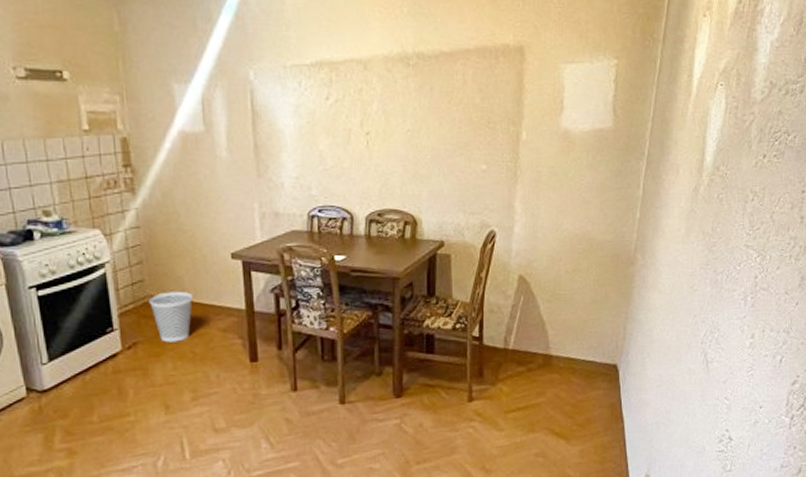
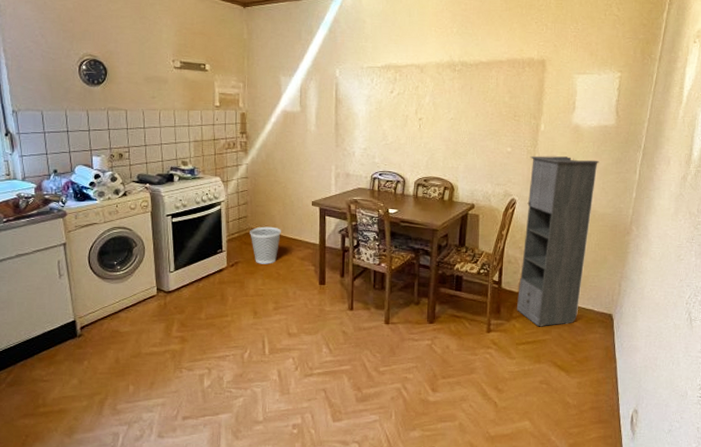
storage cabinet: none [502,172,595,388] -> present [516,155,599,327]

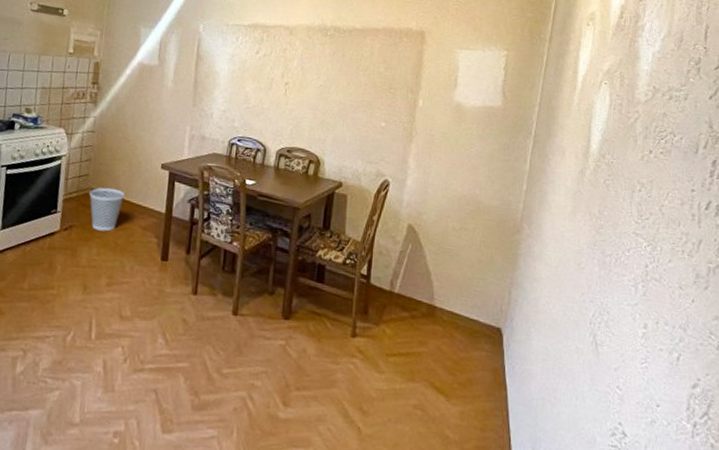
storage cabinet: present [516,155,599,327] -> none [387,133,484,336]

